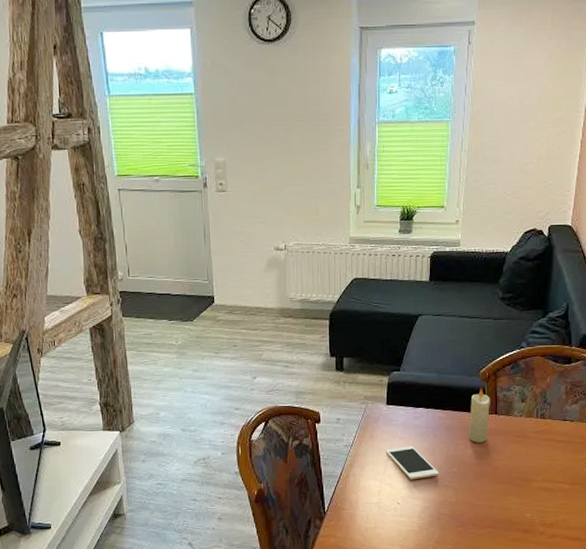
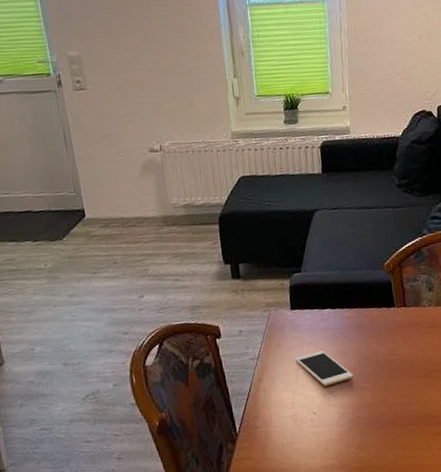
candle: present [468,387,490,443] -> none [378,280,399,339]

